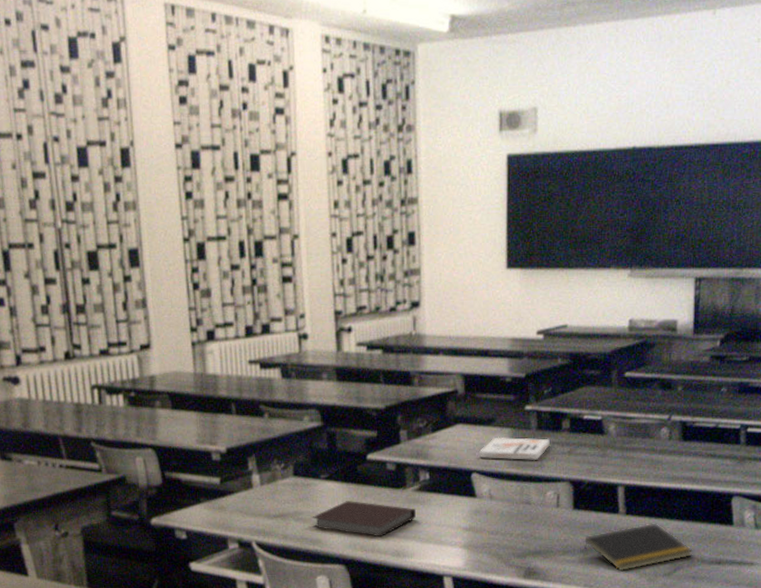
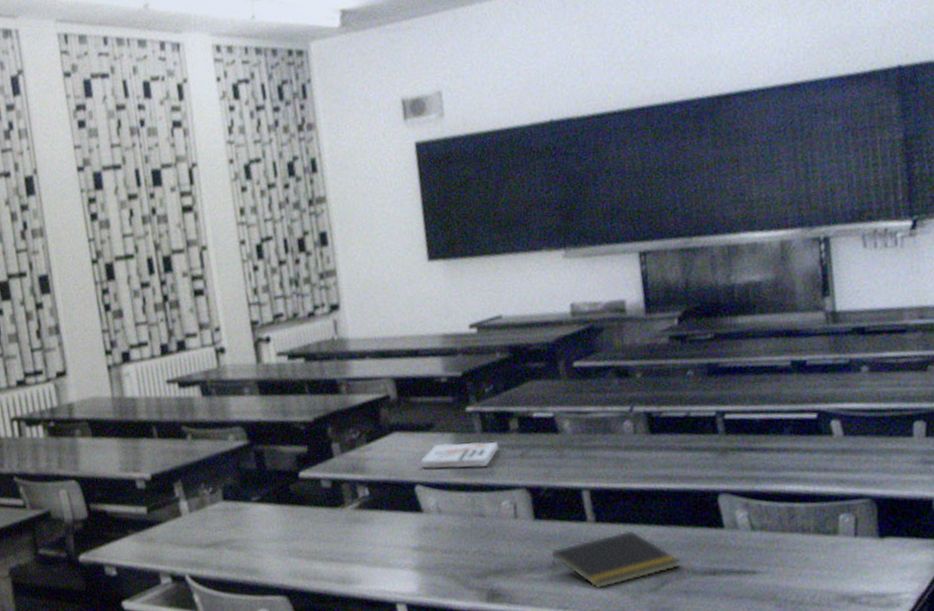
notebook: present [312,501,416,537] -> none [246,524,359,563]

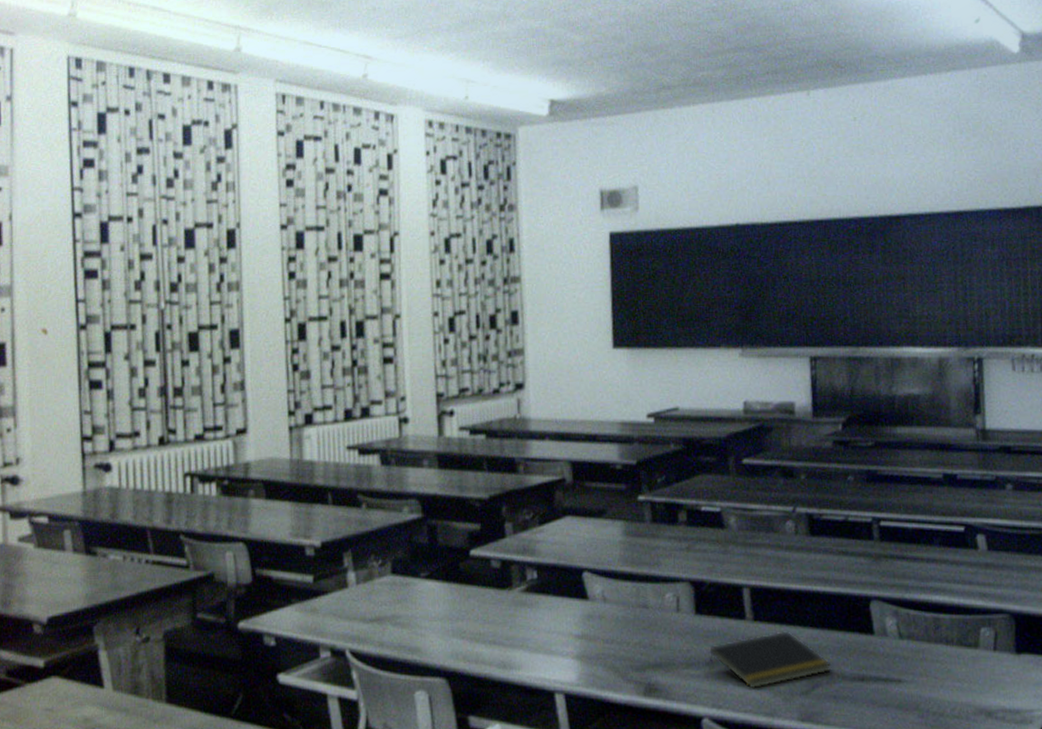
book: present [421,441,500,469] -> none [590,530,667,558]

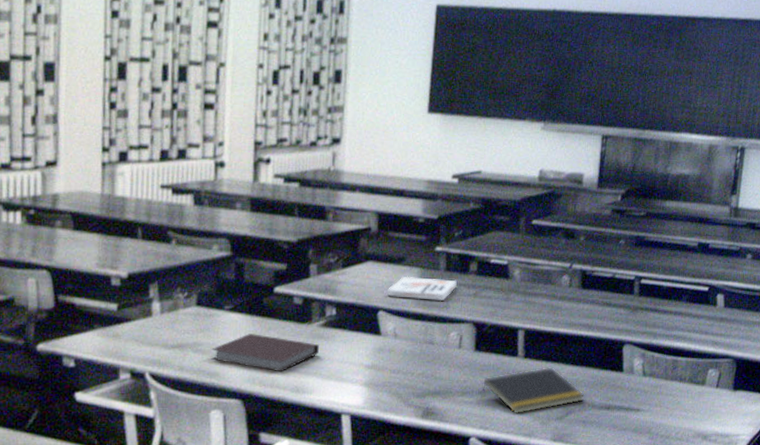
notebook: none [410,603,523,646] -> present [211,334,319,372]
book: none [590,530,667,558] -> present [387,276,458,302]

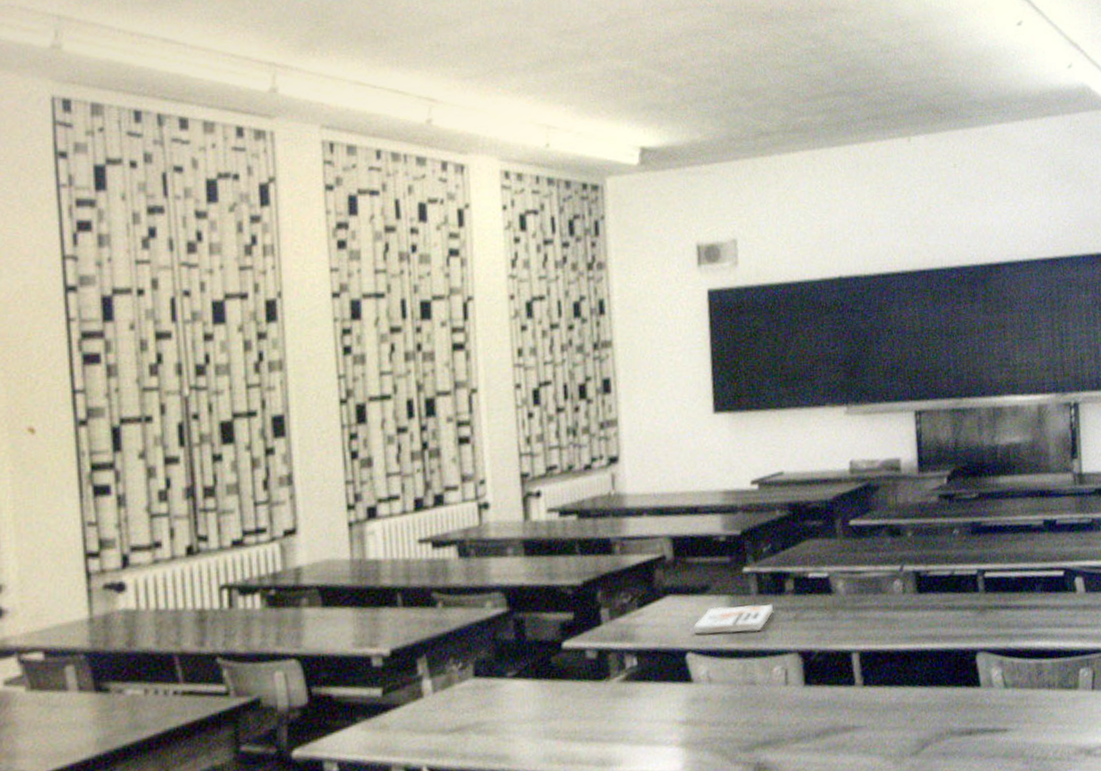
notebook: present [211,334,319,372] -> none [497,701,623,745]
notepad: present [481,367,585,414] -> none [818,692,941,756]

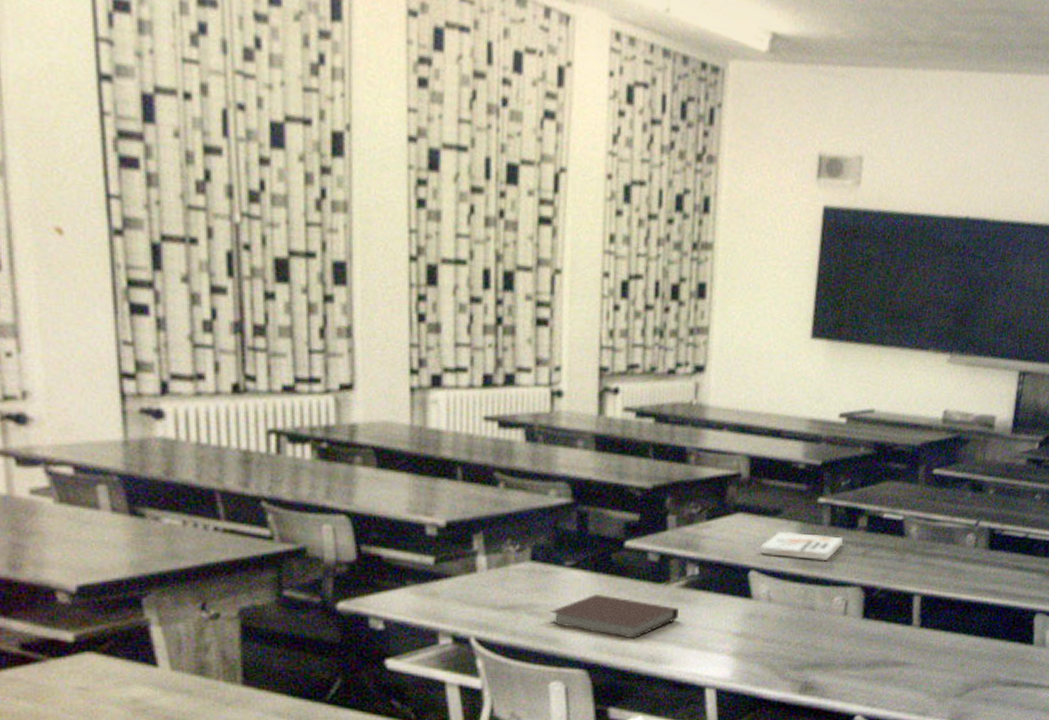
notebook: none [497,701,623,745] -> present [549,594,679,640]

